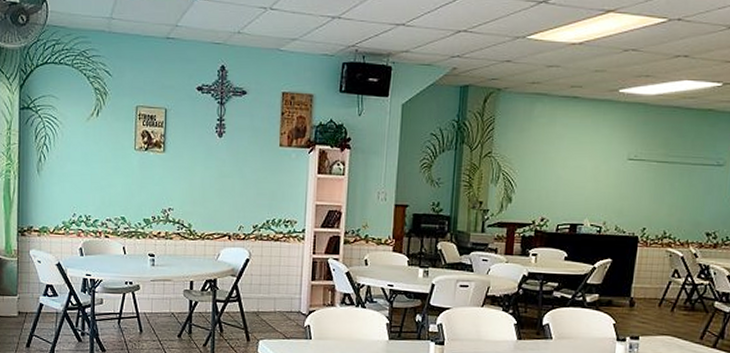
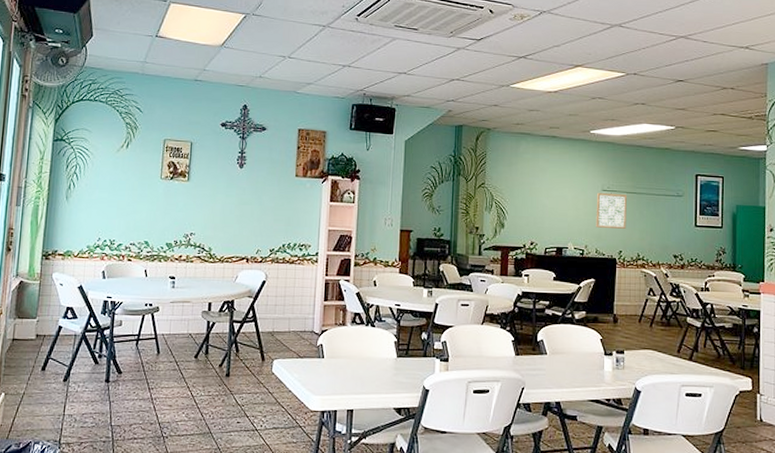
wall art: none [617,161,658,203] -> present [596,192,628,229]

